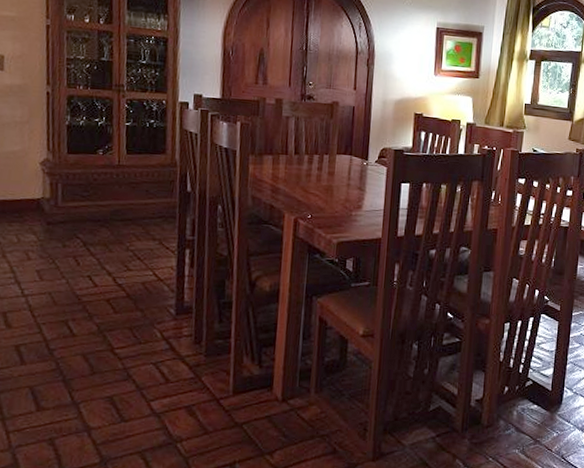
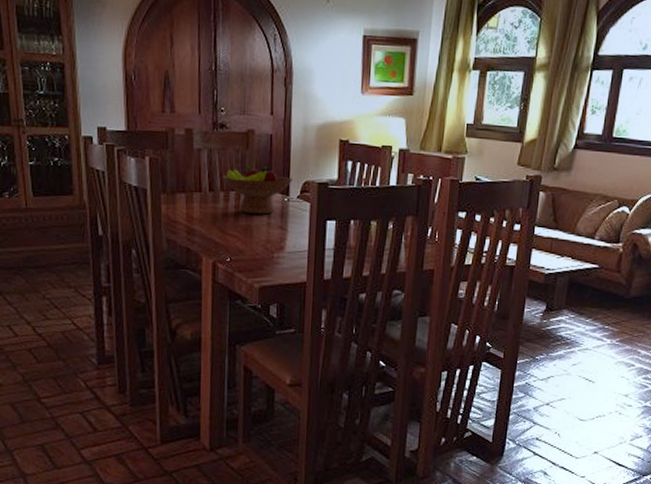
fruit bowl: none [307,133,371,176] -> present [222,165,292,215]

